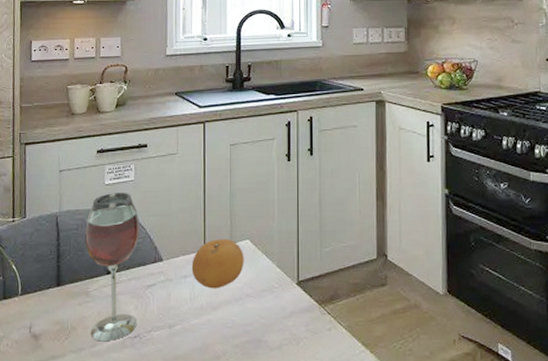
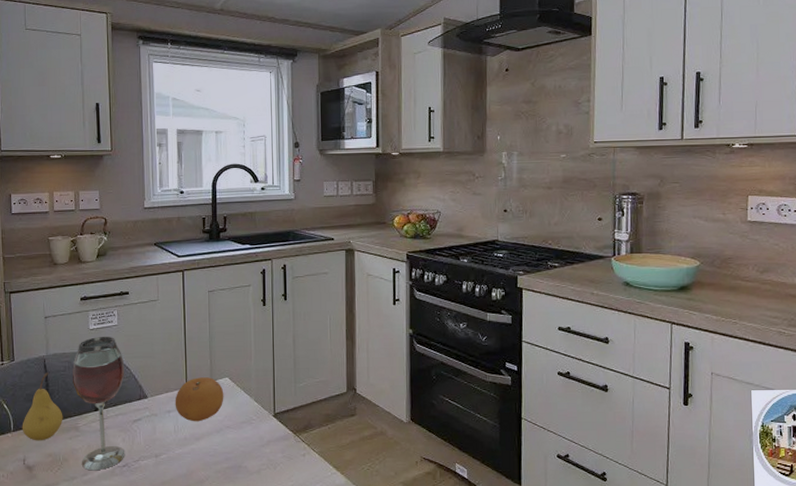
fruit: none [30,231,74,307] -> present [22,373,63,441]

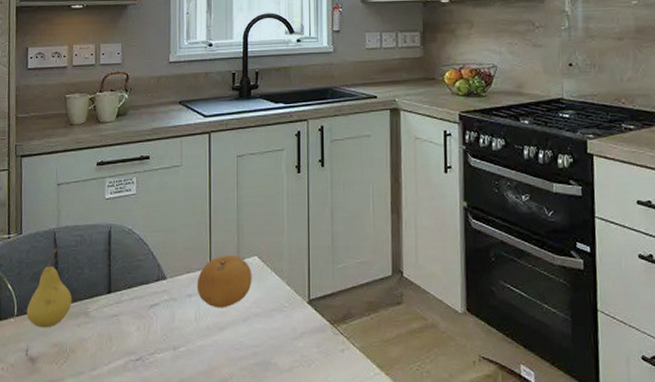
wineglass: present [71,336,125,471] -> none [84,206,142,365]

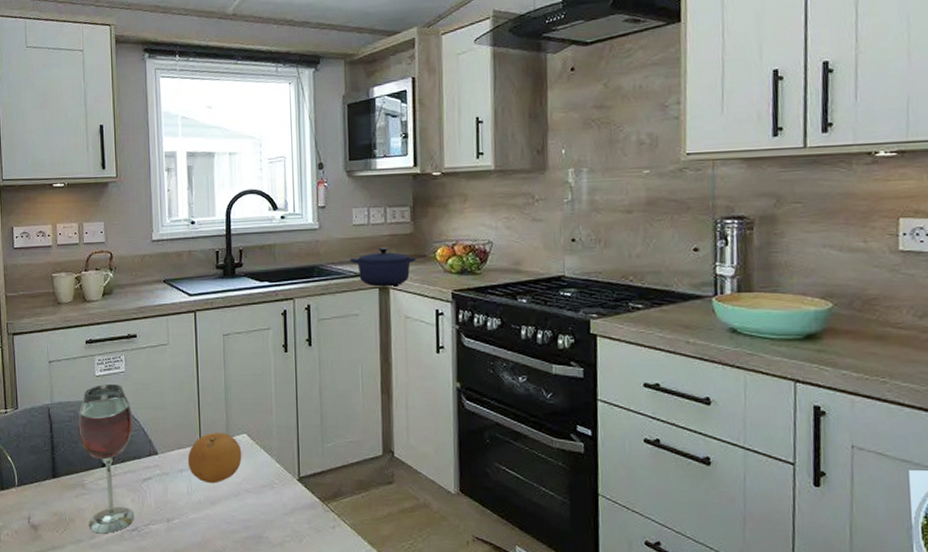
fruit: present [26,248,72,328] -> none [26,423,69,498]
wineglass: none [84,206,142,365] -> present [77,383,135,534]
cooking pot: none [363,70,426,109] -> present [350,247,416,287]

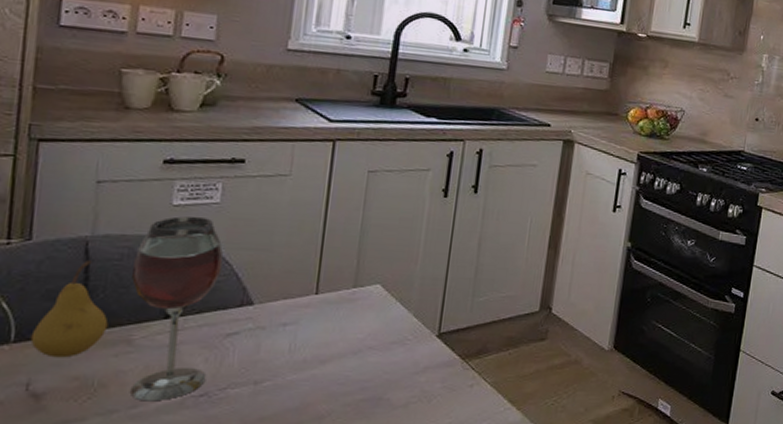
fruit: none [26,423,69,498] -> present [30,260,109,358]
fruit: present [187,433,242,484] -> none [294,282,372,340]
cooking pot: present [350,247,416,287] -> none [536,99,608,141]

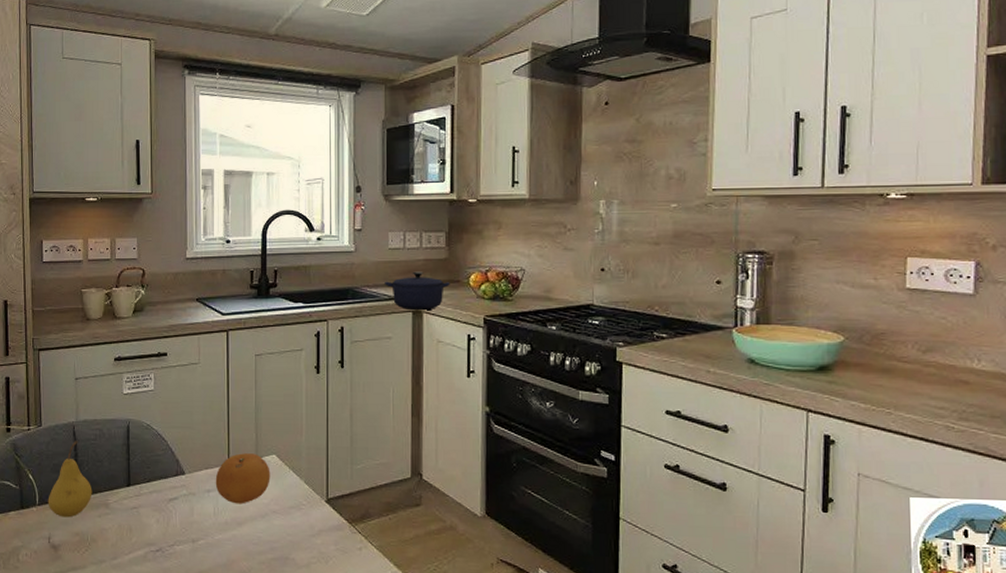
wineglass: present [131,216,223,402] -> none [103,402,161,555]
fruit: none [294,282,372,340] -> present [215,453,270,504]
cooking pot: none [536,99,608,141] -> present [385,271,450,311]

